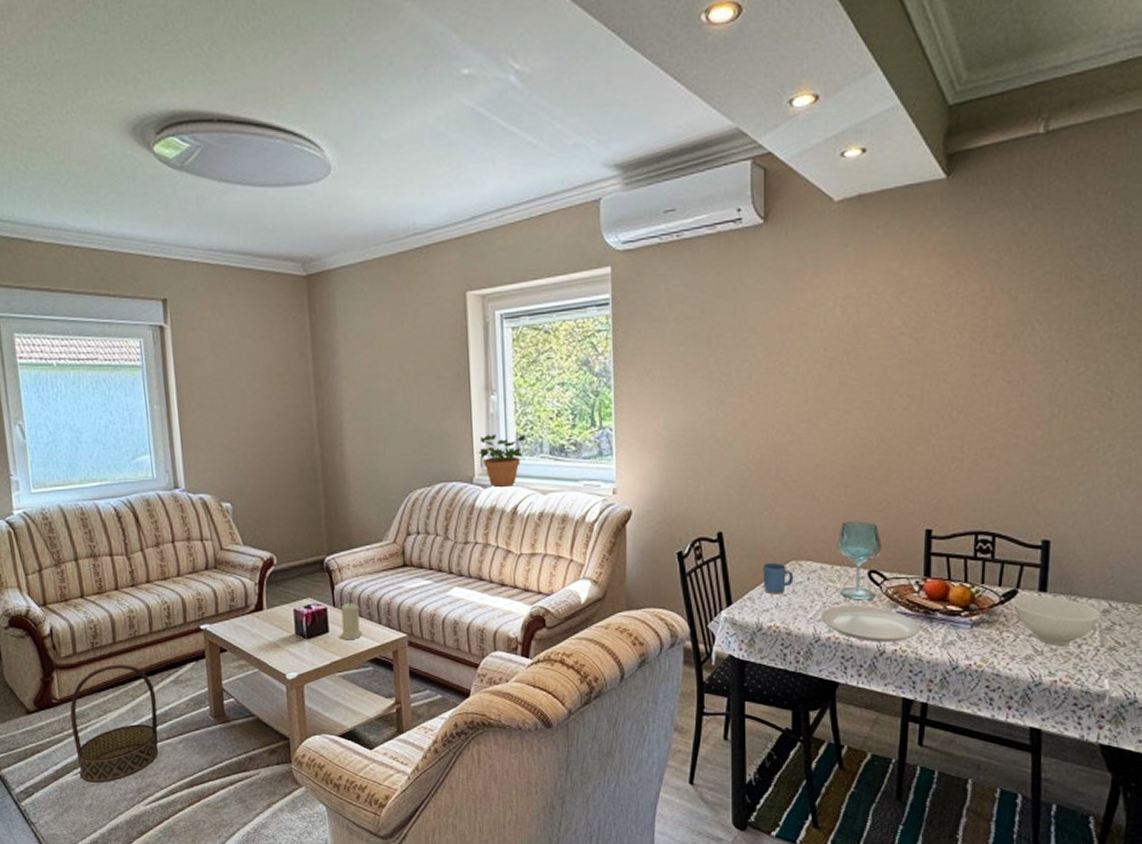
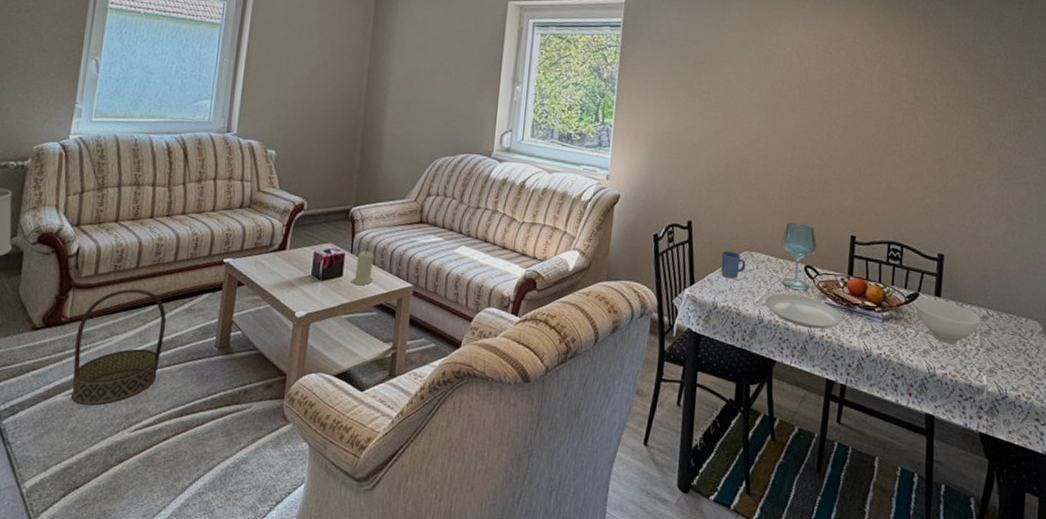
potted plant: present [477,433,531,487] -> none [498,117,543,164]

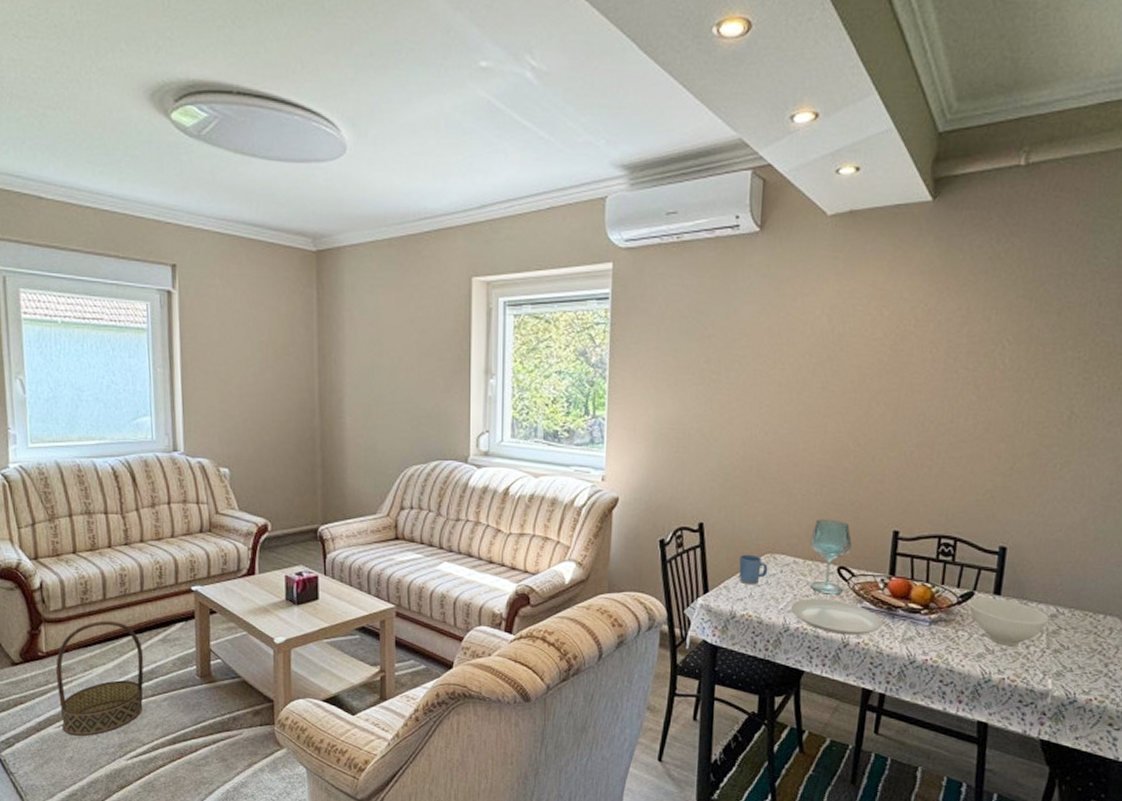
candle: present [351,250,375,286] -> none [328,571,352,609]

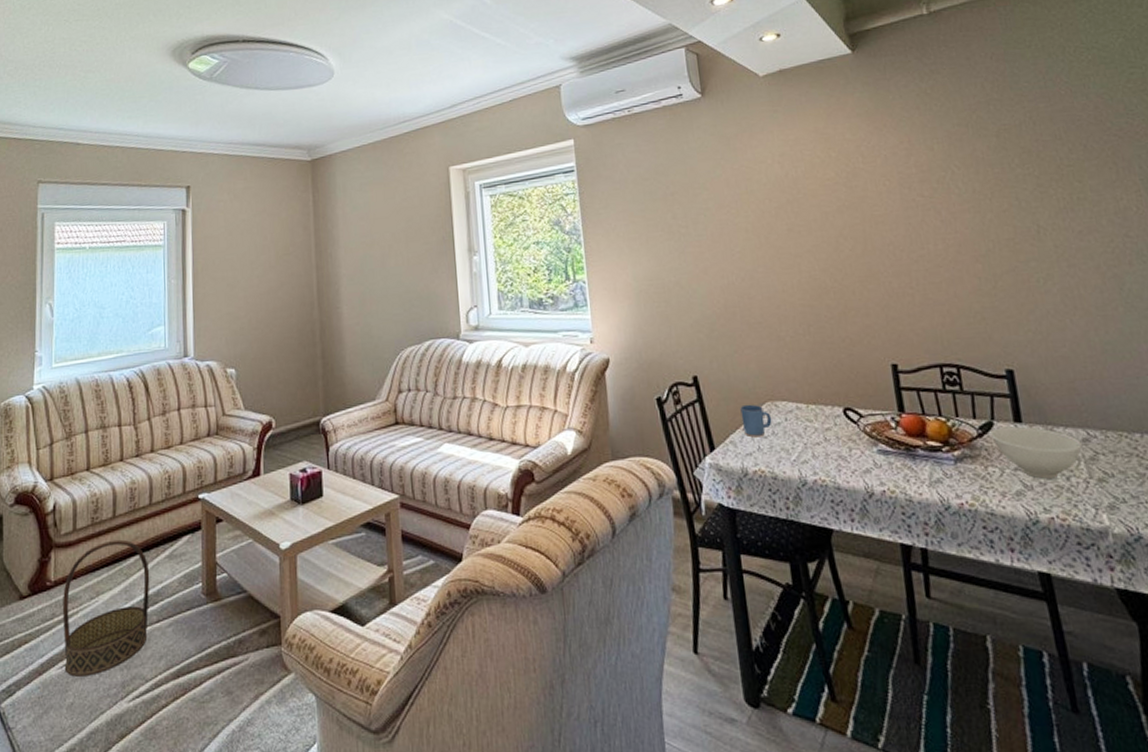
plate: present [791,598,882,635] -> none [804,444,904,484]
wine glass: present [810,519,852,595] -> none [808,358,854,440]

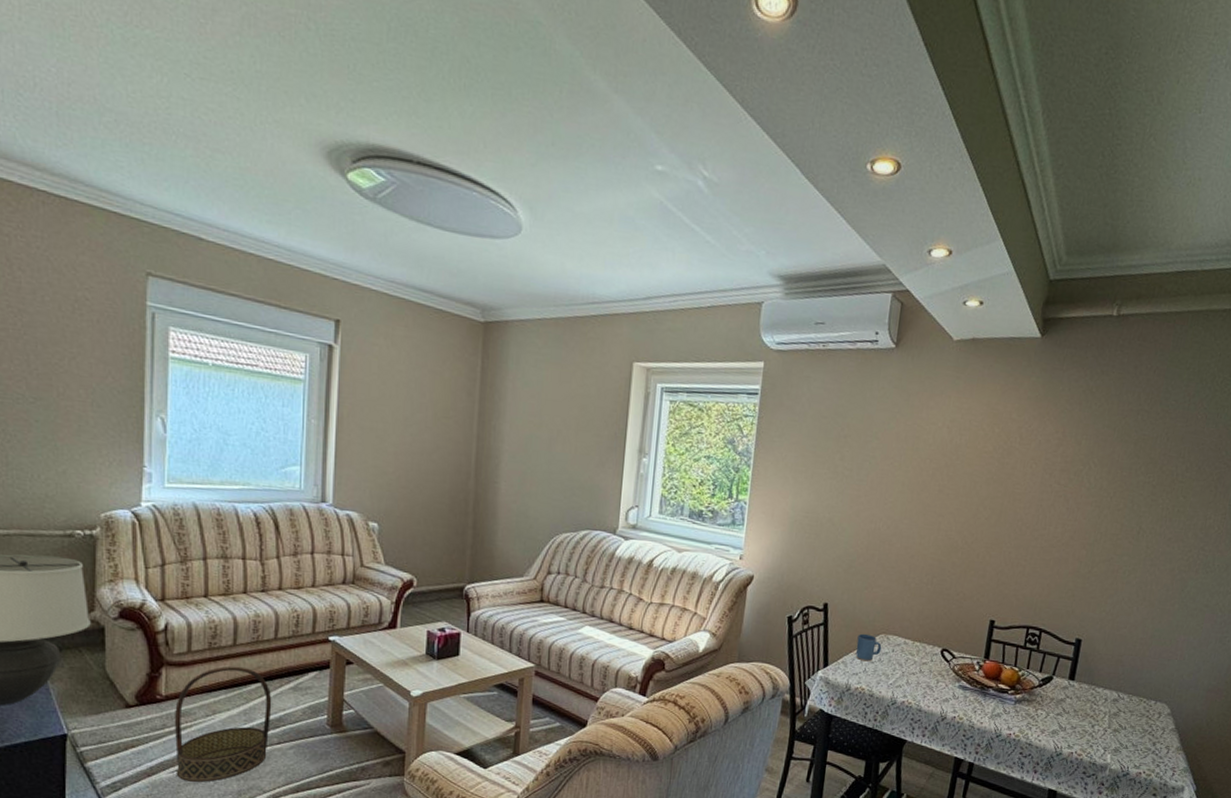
bowl: present [989,426,1082,480] -> none [1047,681,1112,726]

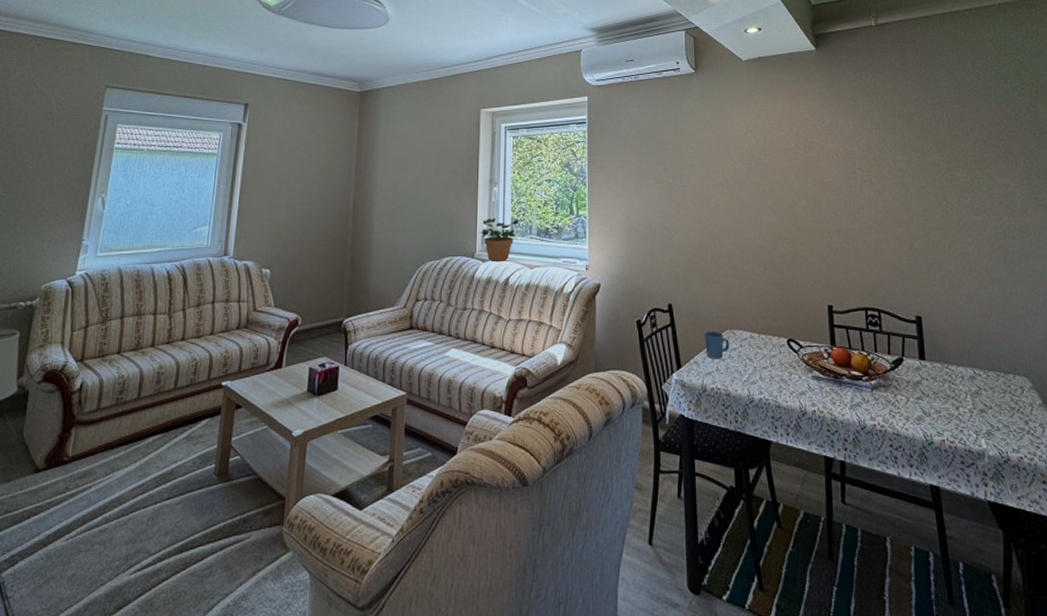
basket: present [175,666,272,782] -> none [71,420,167,549]
potted plant: none [623,492,673,541] -> present [479,217,522,261]

